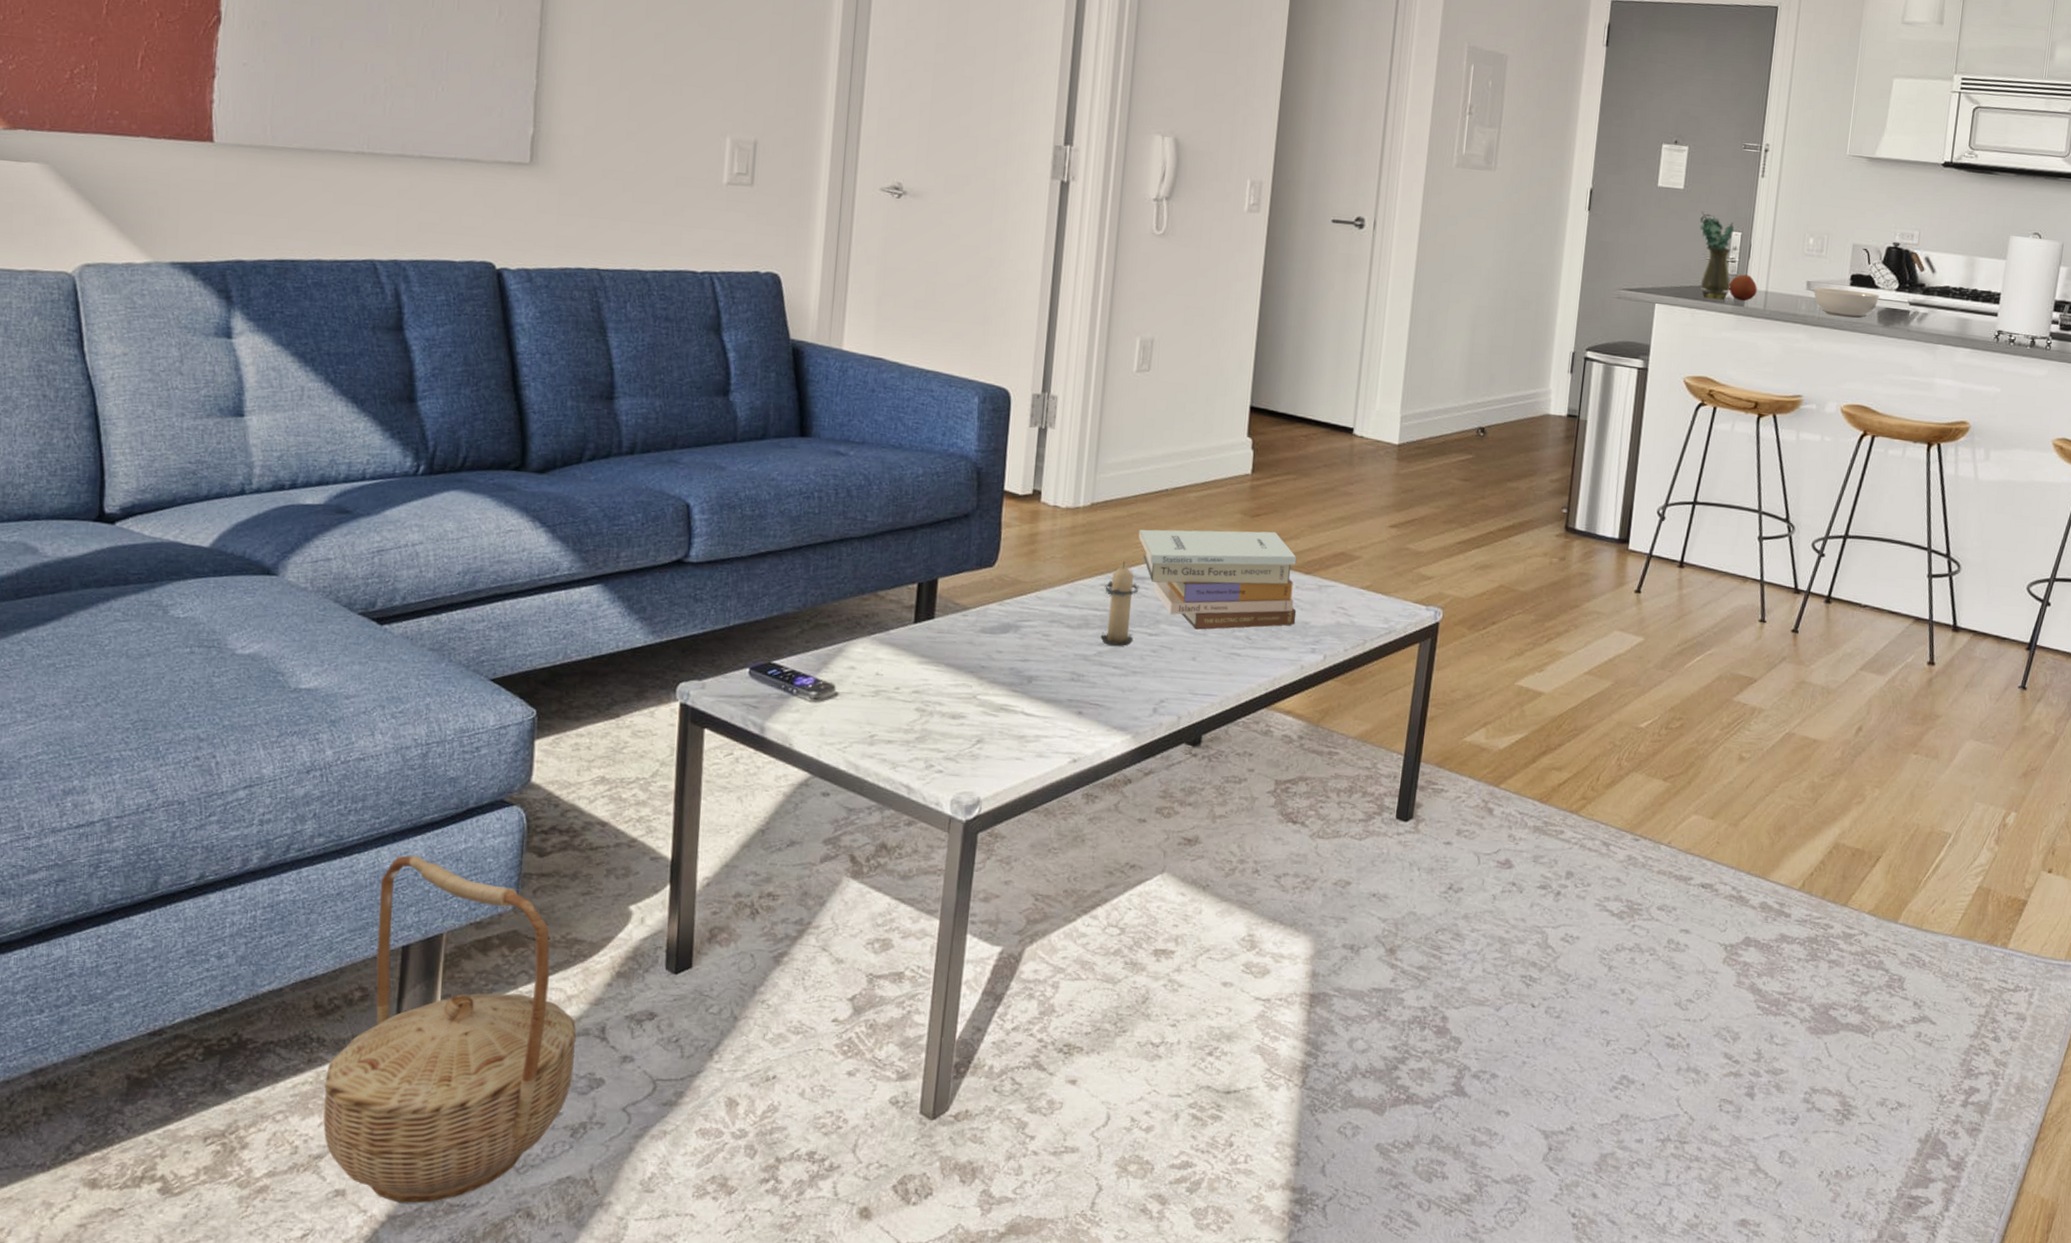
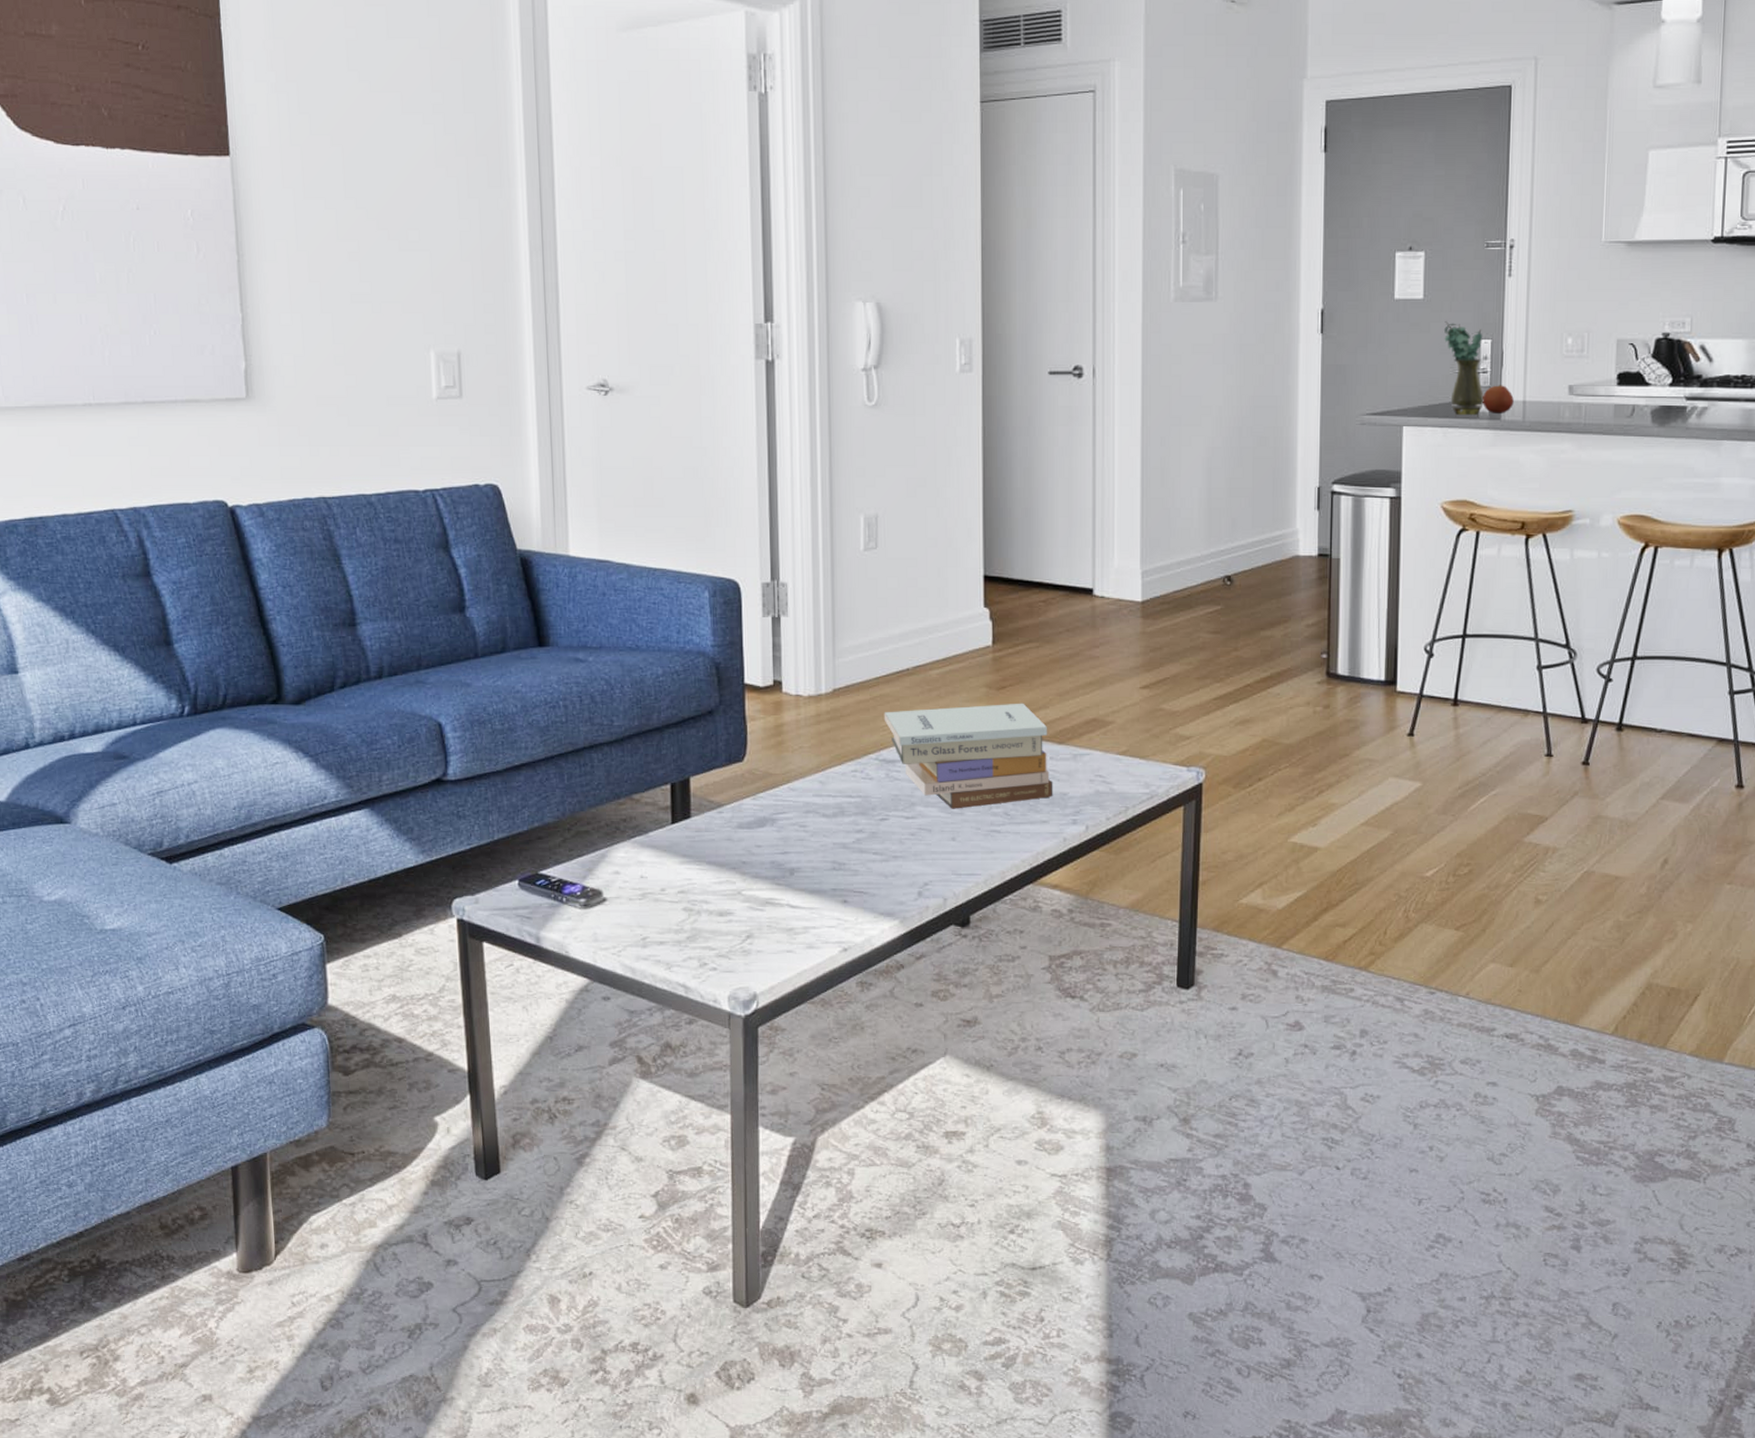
basket: present [323,855,577,1203] -> none [179,1081,403,1405]
candle: present [1100,561,1140,647] -> none [855,745,891,833]
bowl: present [1813,287,1879,319] -> none [1576,390,1651,421]

